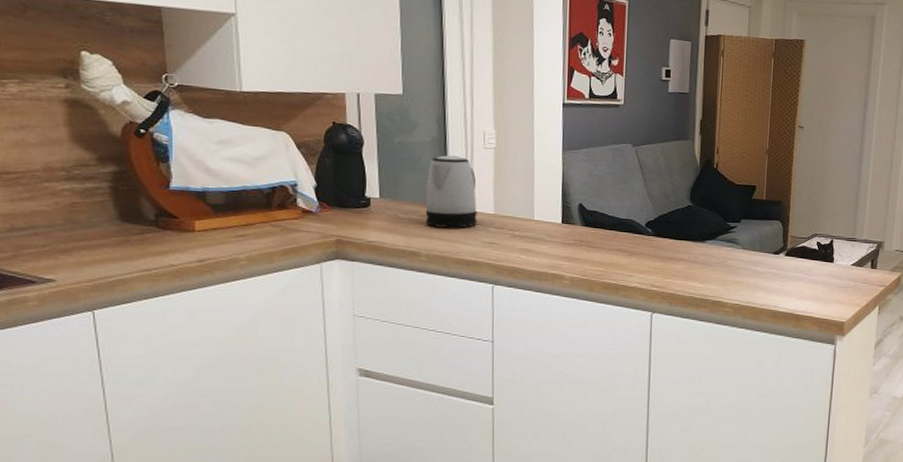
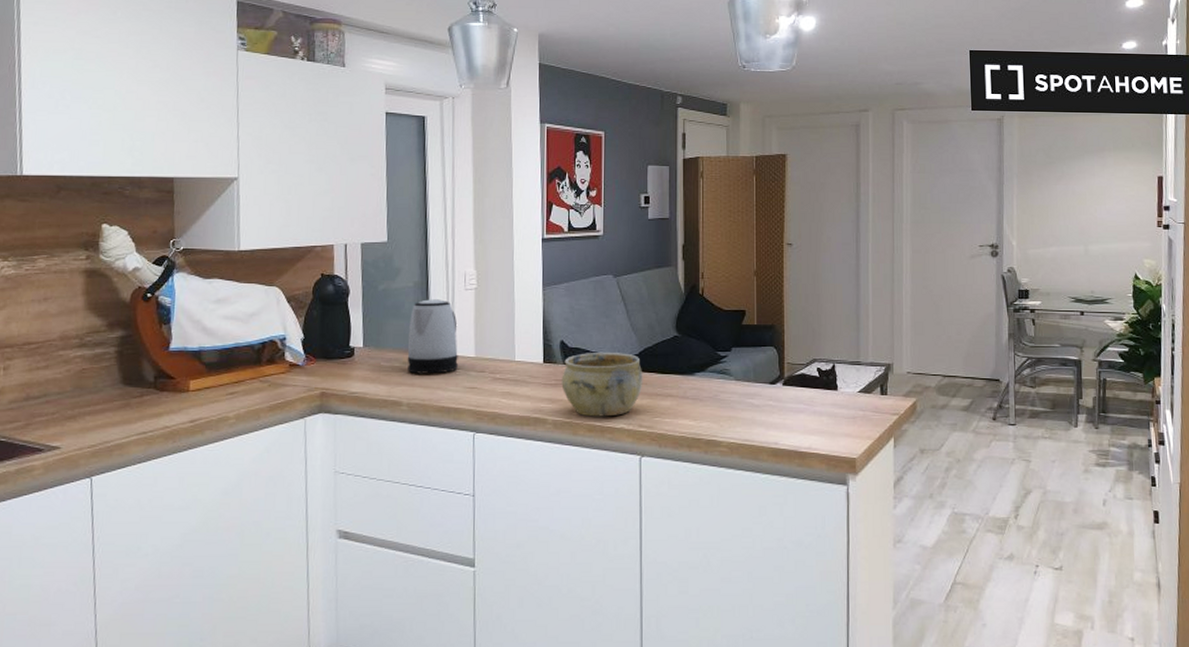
ceramic bowl: none [579,216,657,276] -> present [561,351,643,417]

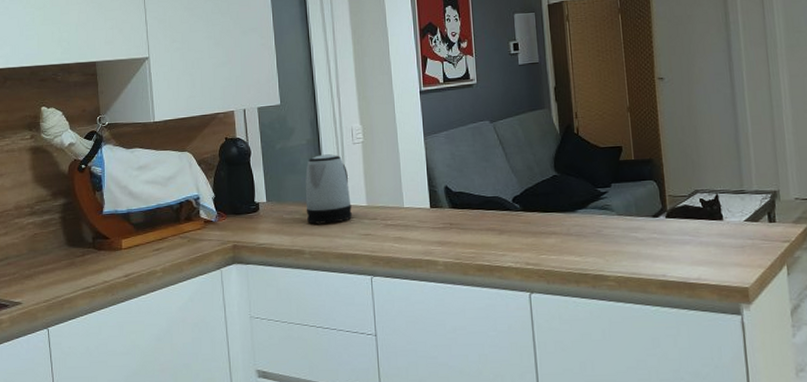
ceramic bowl: present [561,351,643,417] -> none [448,194,527,257]

